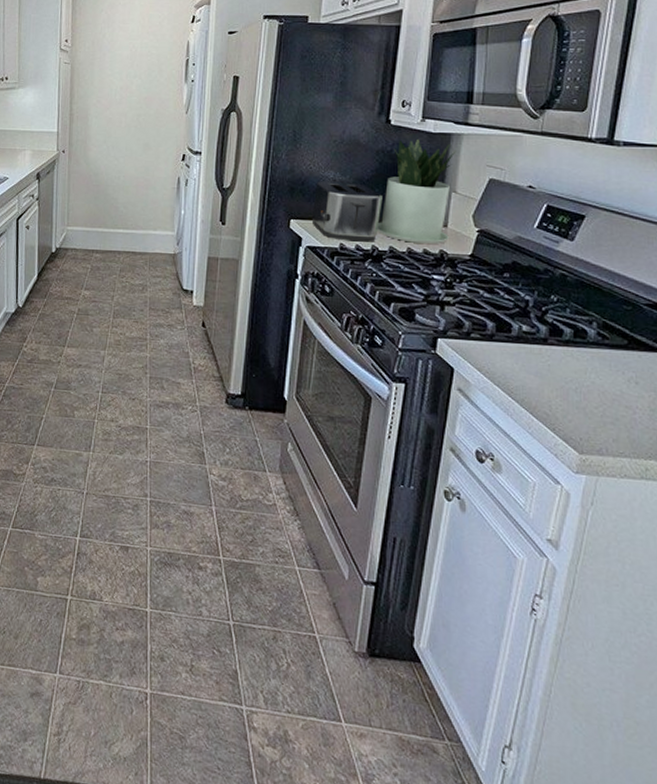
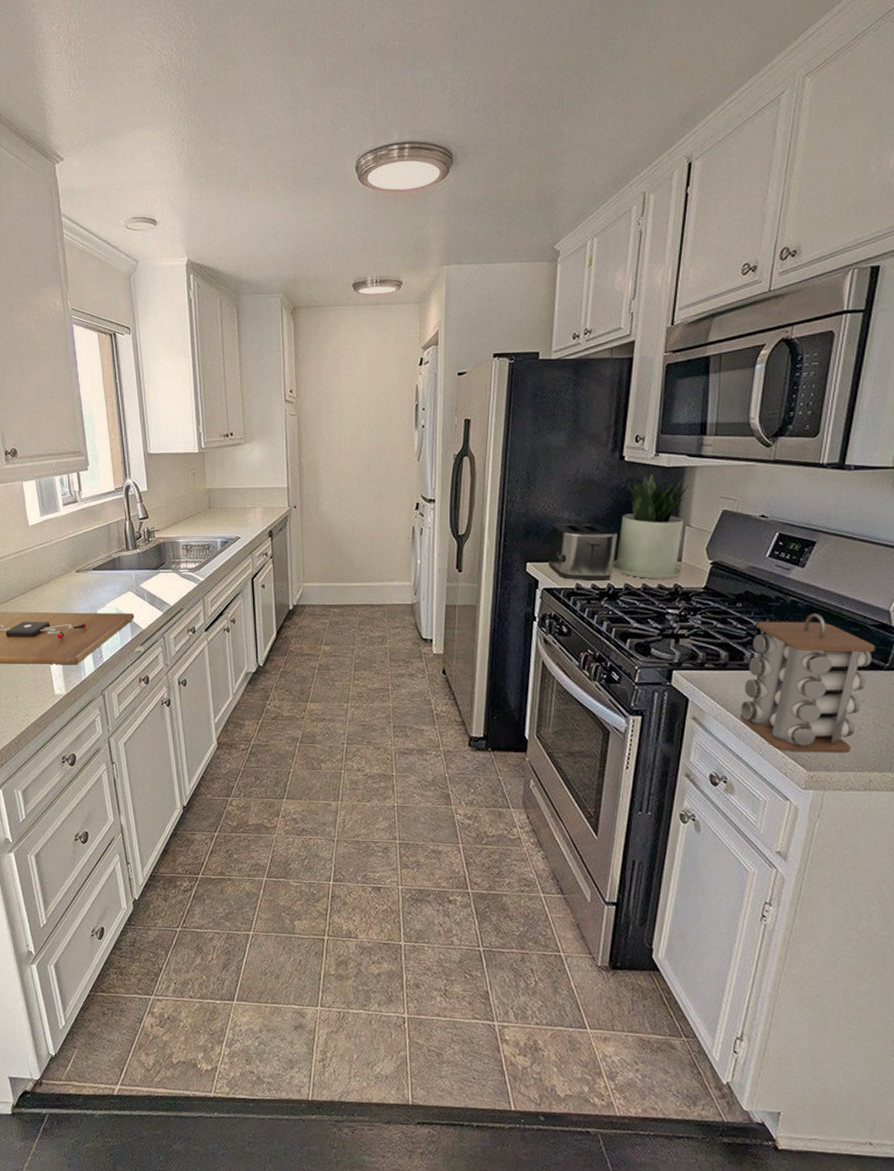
spice rack: none [507,288,649,438] -> present [739,613,876,753]

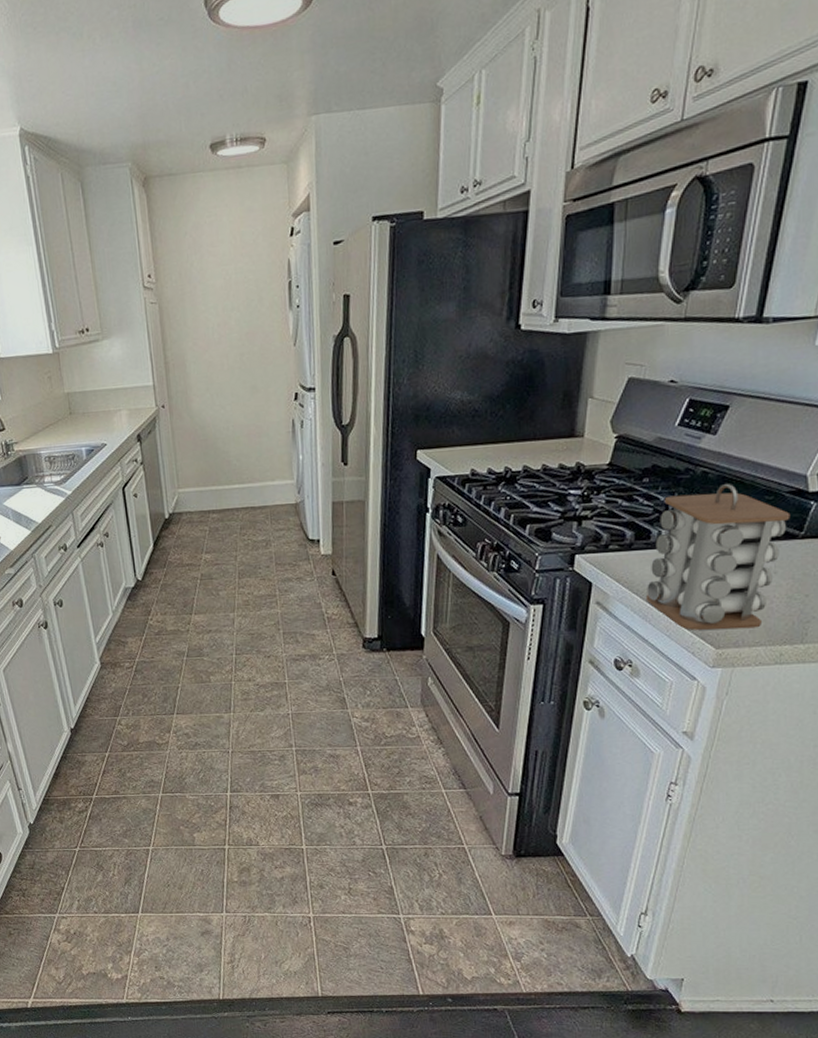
toaster: present [547,521,617,581] -> none [439,401,514,466]
planter: present [612,474,690,580] -> none [509,342,593,459]

